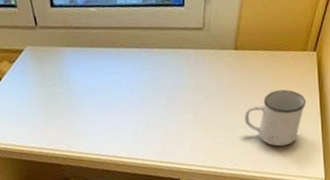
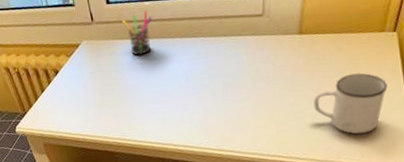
pen holder: none [67,16,99,65] -> present [122,10,153,56]

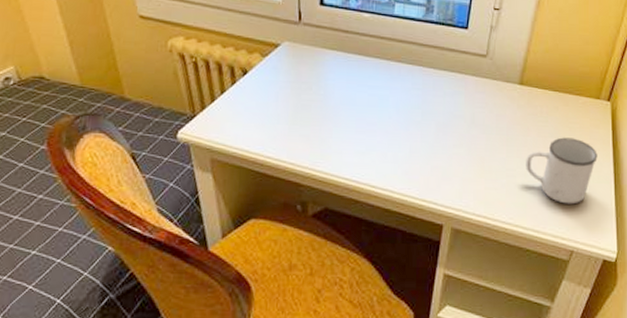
pen holder: present [122,10,153,56] -> none [335,22,370,72]

